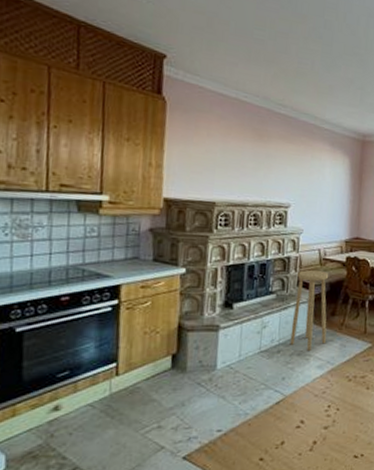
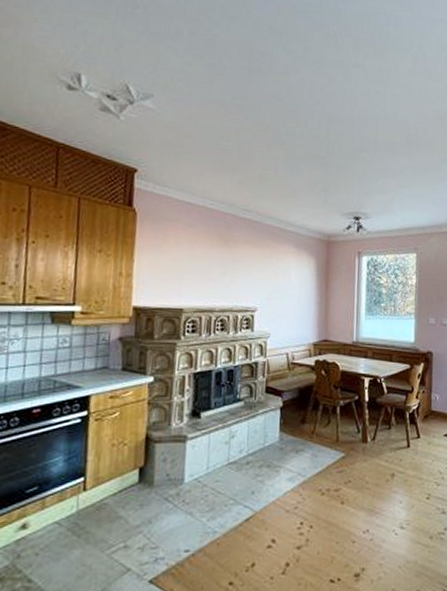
stool: present [290,269,329,351] -> none [259,375,298,462]

